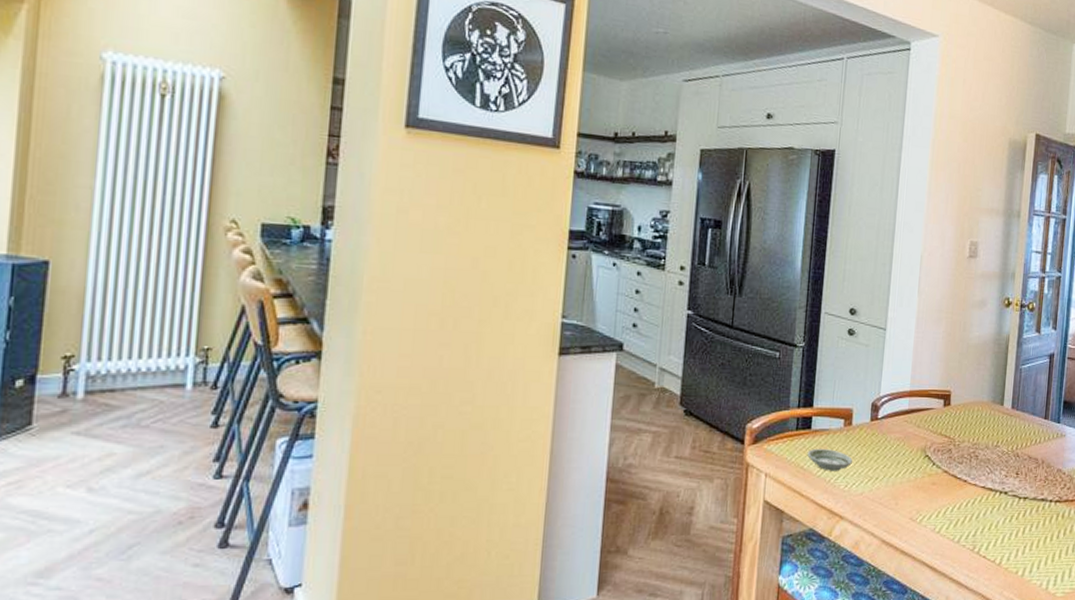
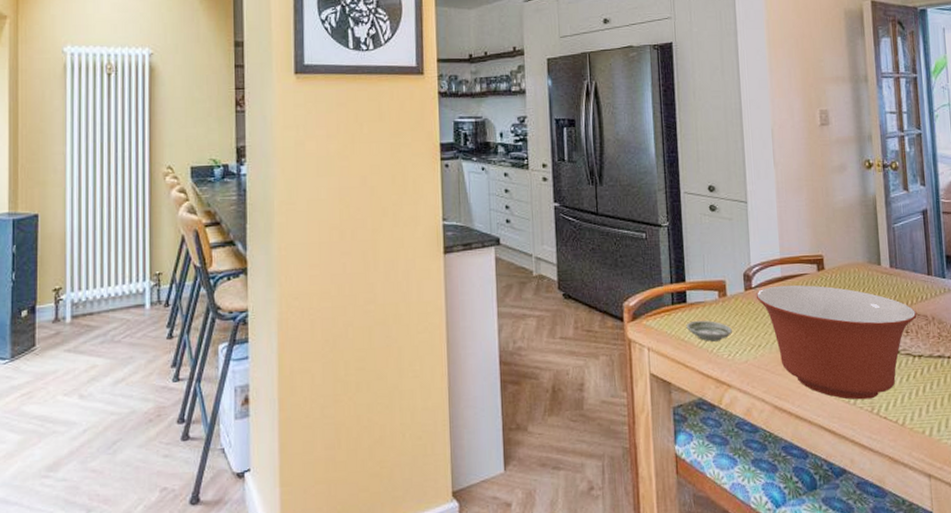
mixing bowl: none [880,418,1029,538] -> present [755,285,917,400]

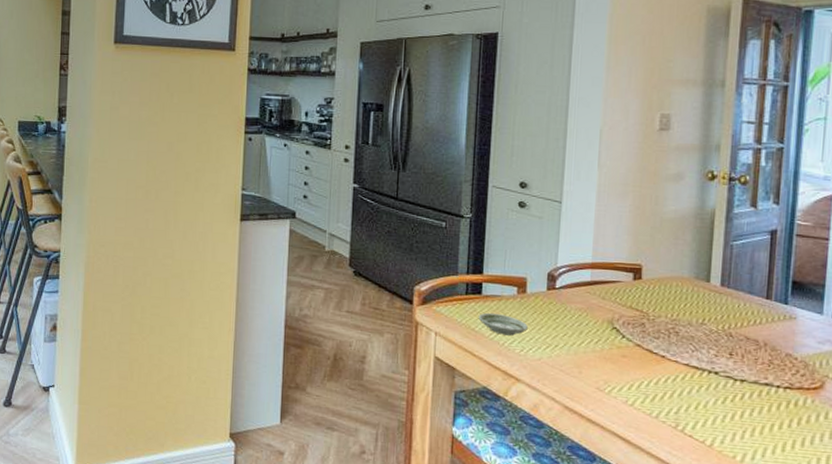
mixing bowl: present [755,285,917,400] -> none [558,289,746,416]

